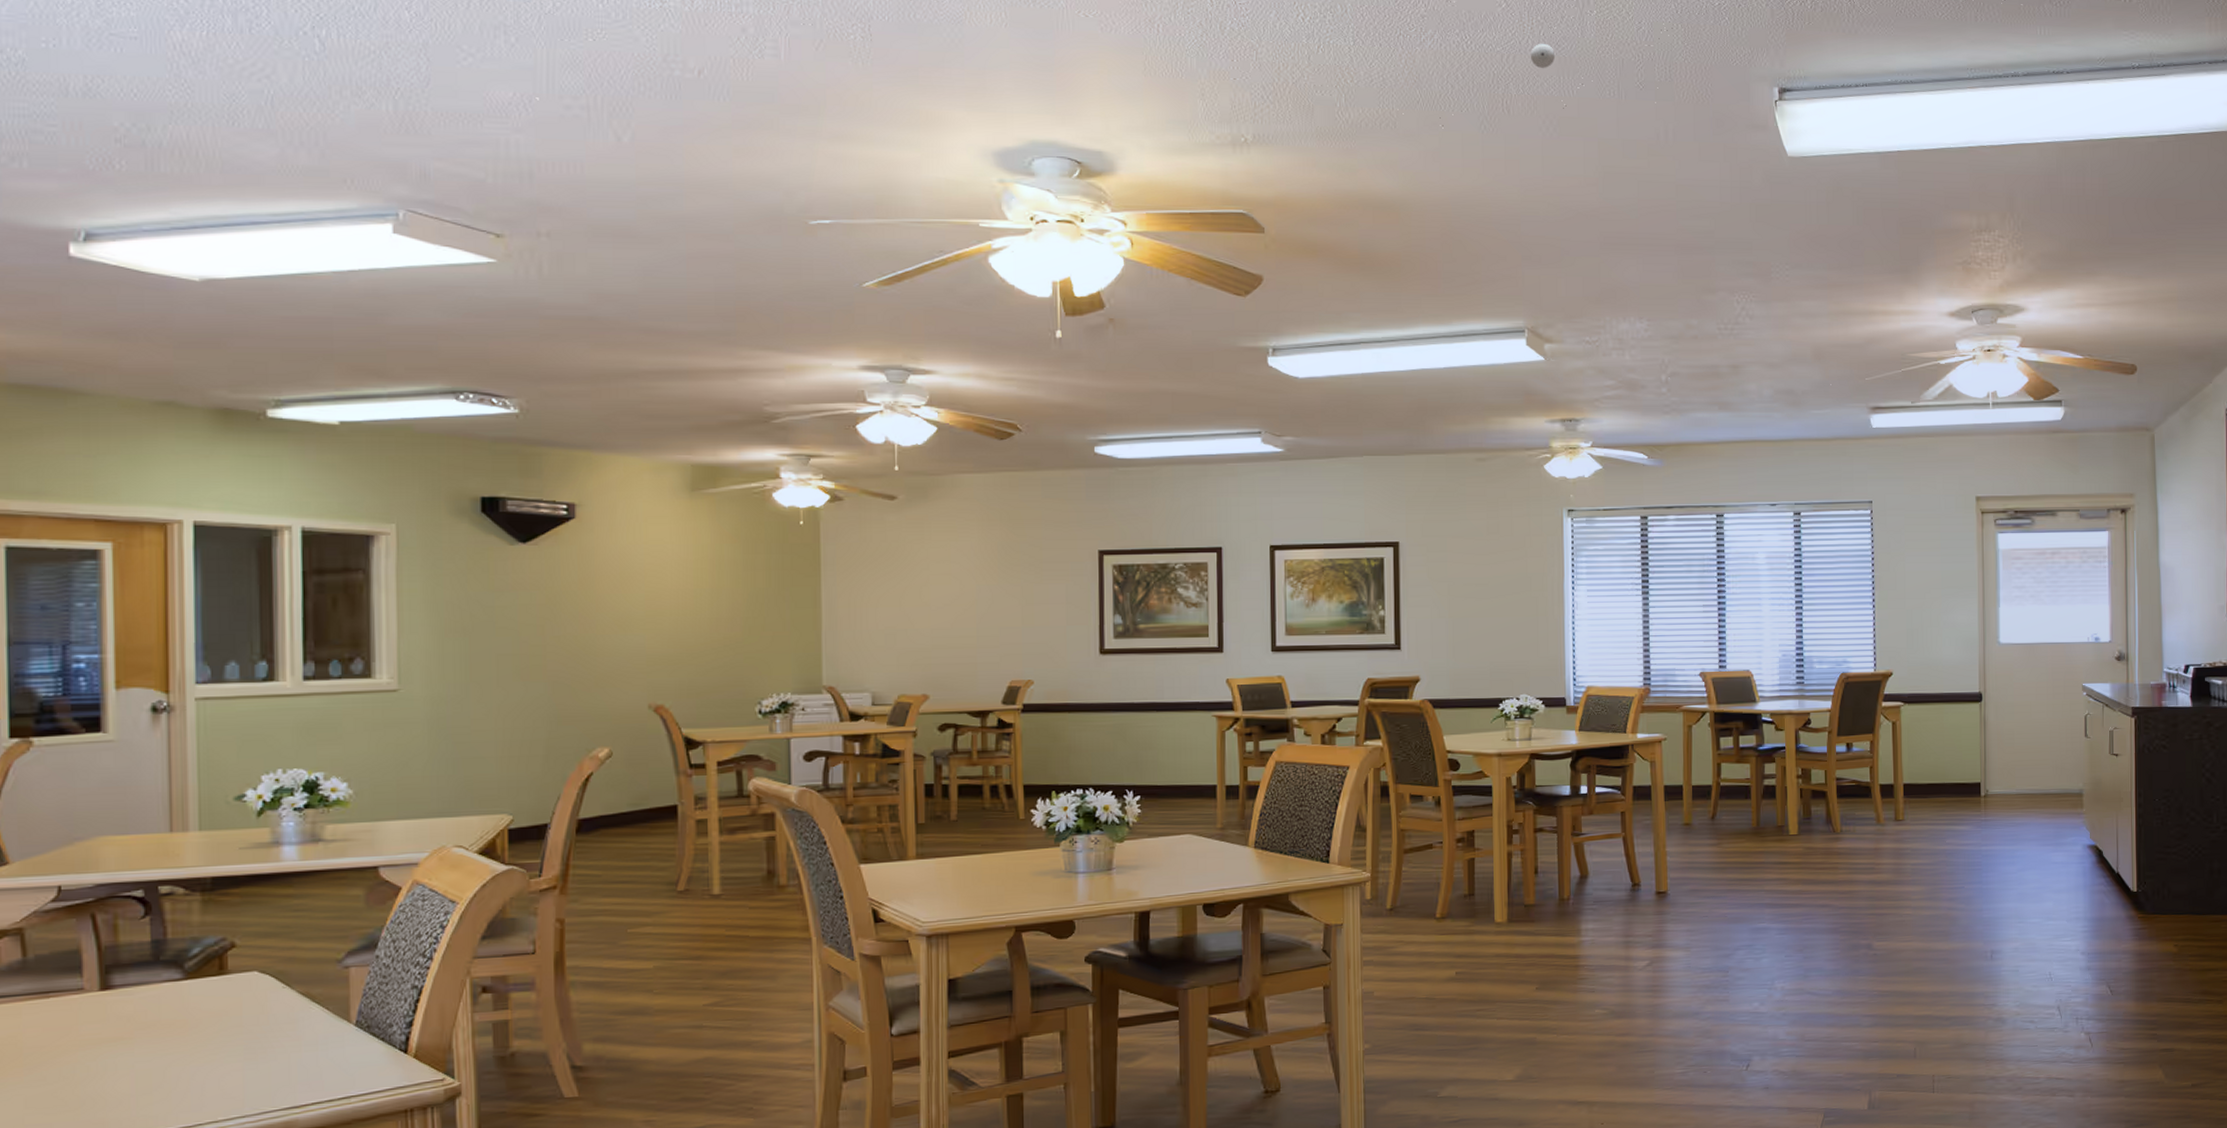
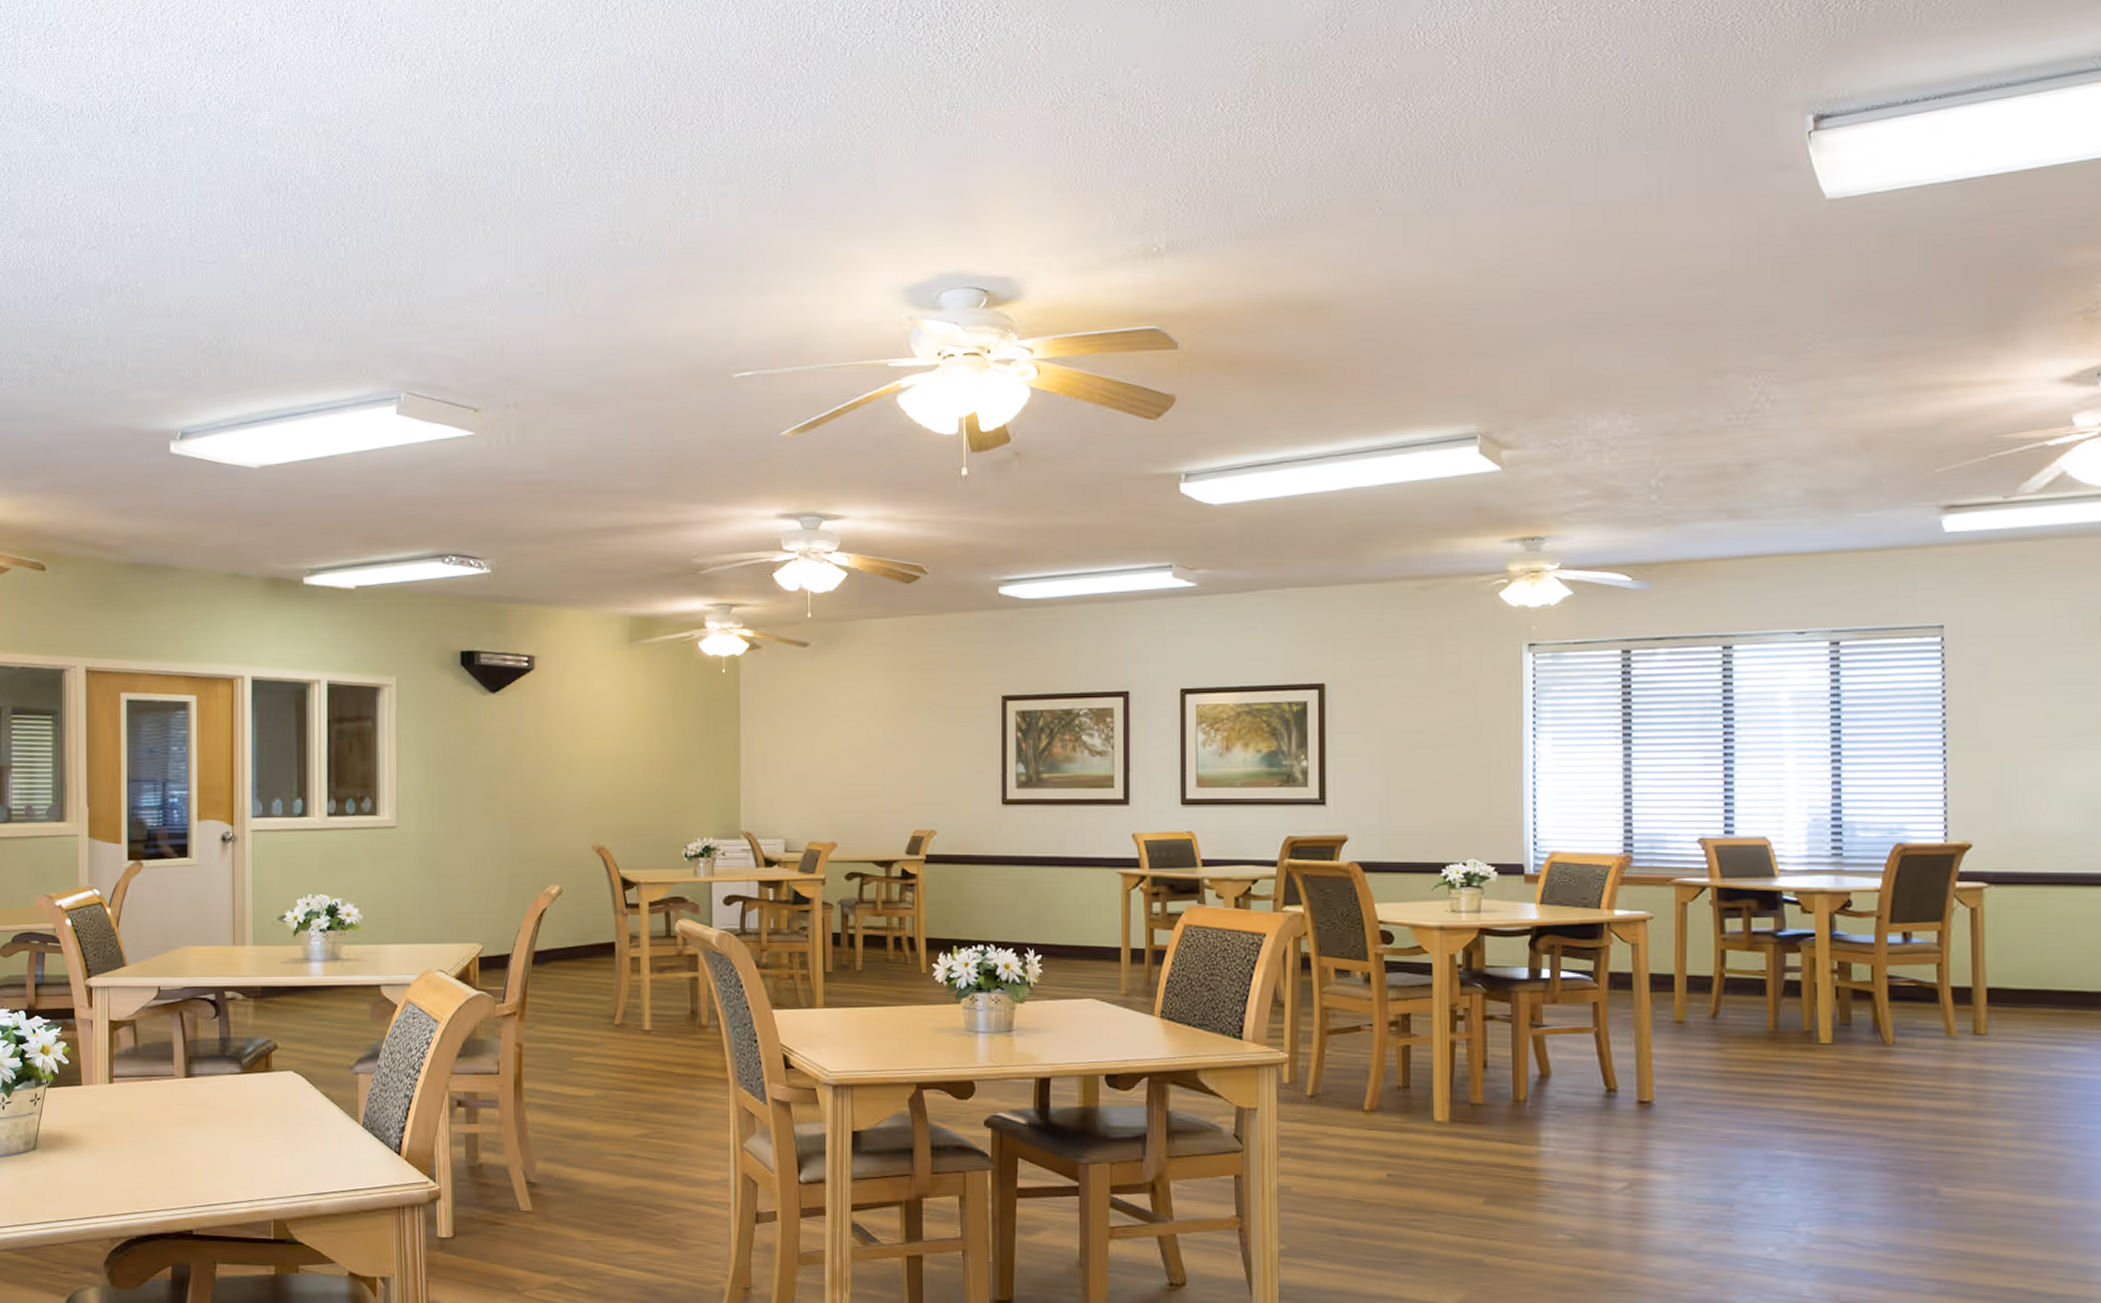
smoke detector: present [1530,43,1555,69] -> none [1486,100,1517,130]

